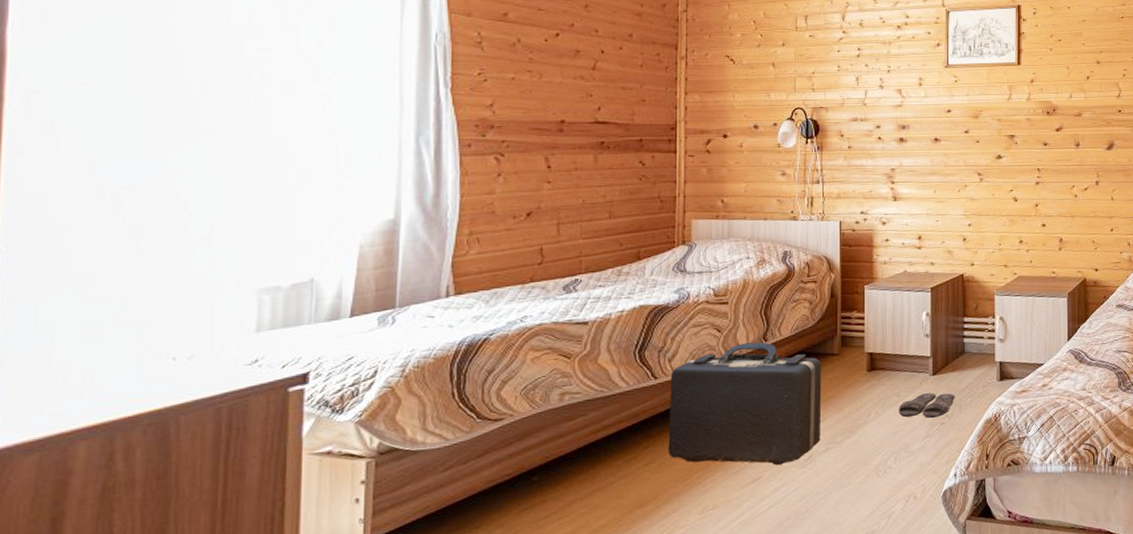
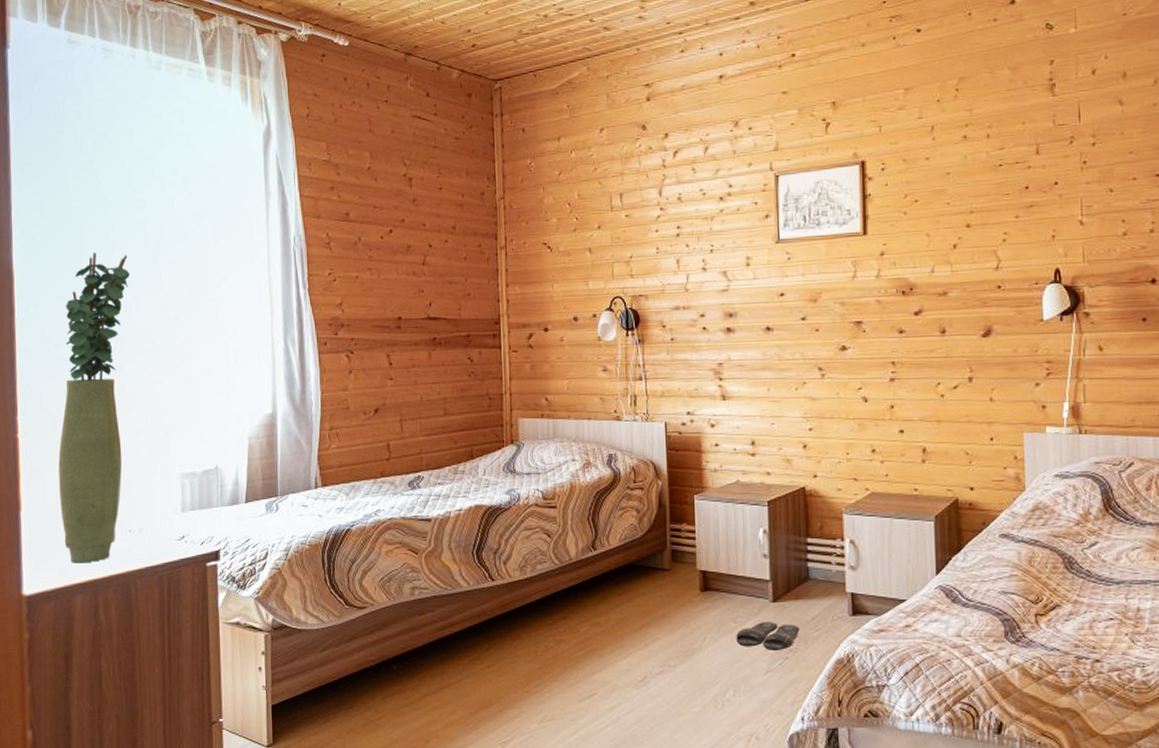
vase: none [60,35,199,404] -> present [58,253,130,563]
suitcase: present [668,342,822,466] -> none [506,550,654,684]

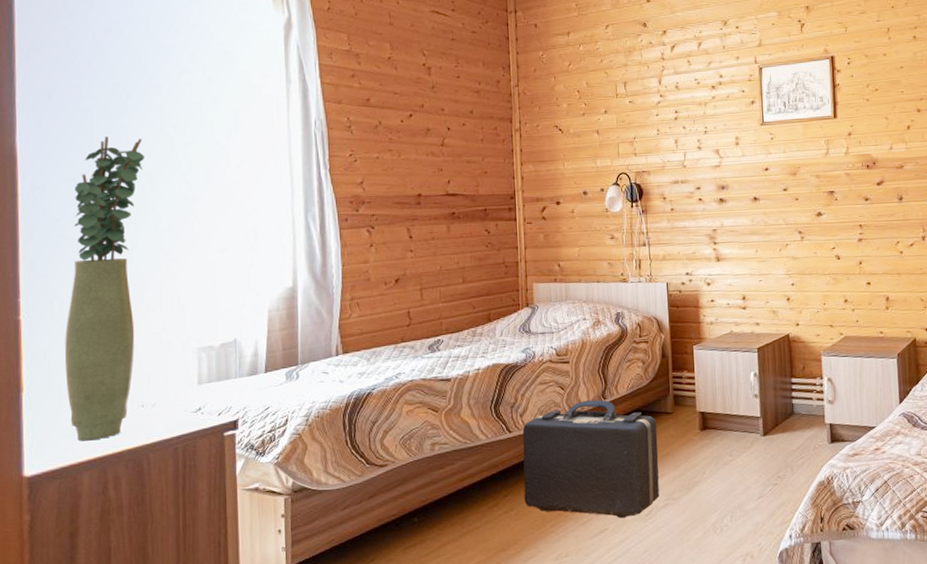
suitcase: none [506,550,654,684] -> present [522,400,659,519]
slippers: present [736,622,800,650] -> none [732,453,787,478]

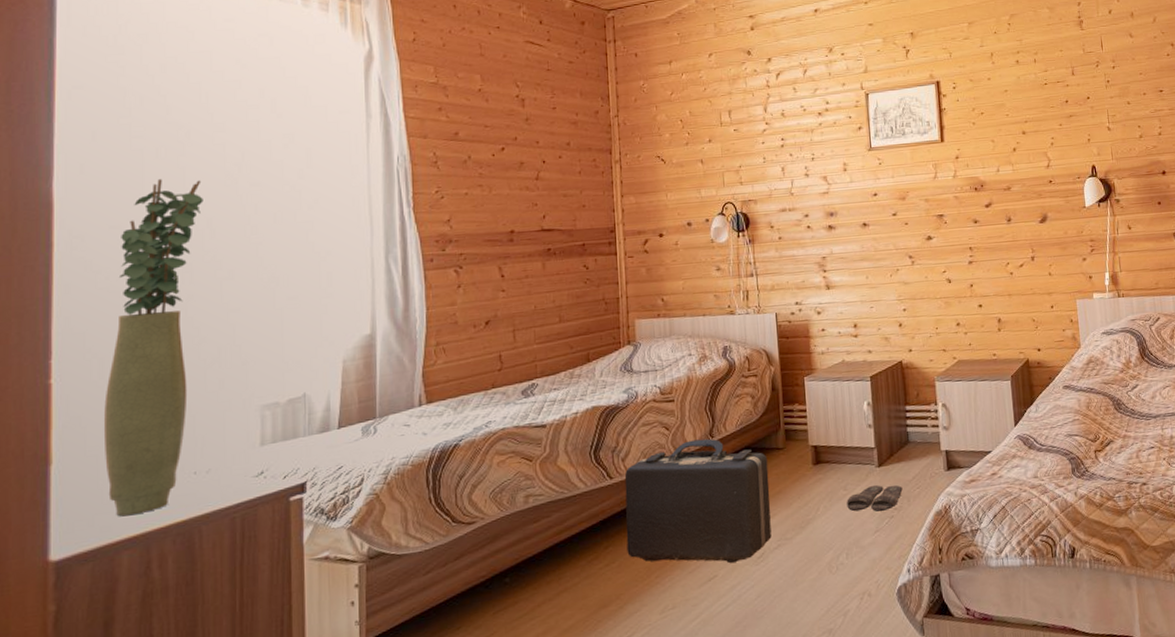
slippers: none [732,453,787,478] -> present [846,485,903,512]

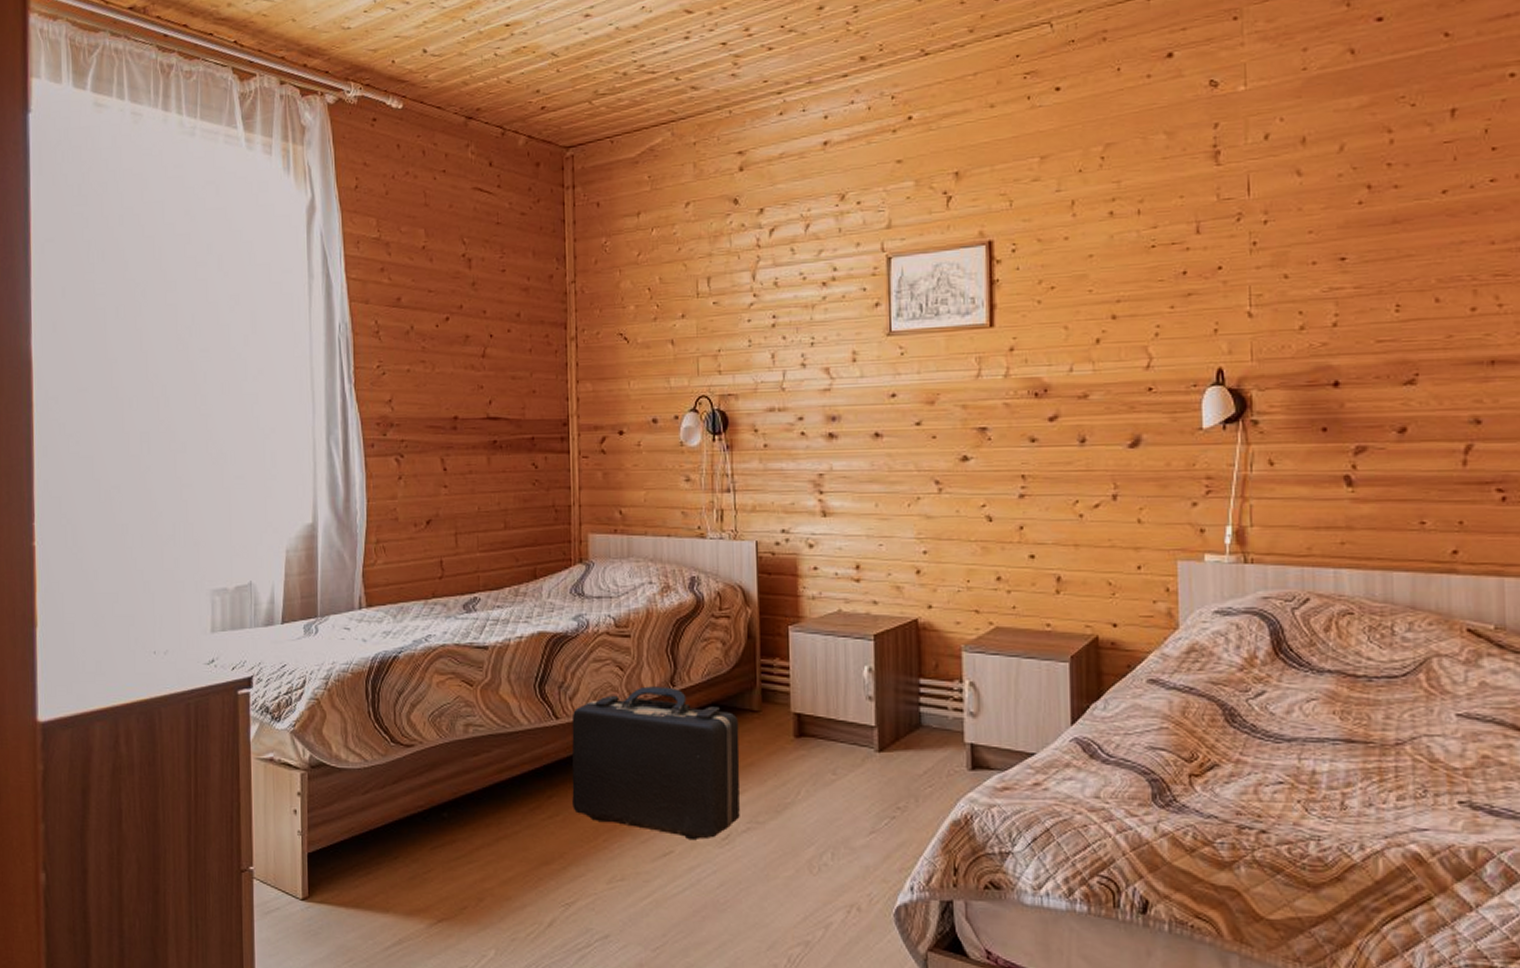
vase: present [103,179,203,517] -> none [77,341,158,688]
slippers: present [846,485,903,512] -> none [835,775,909,808]

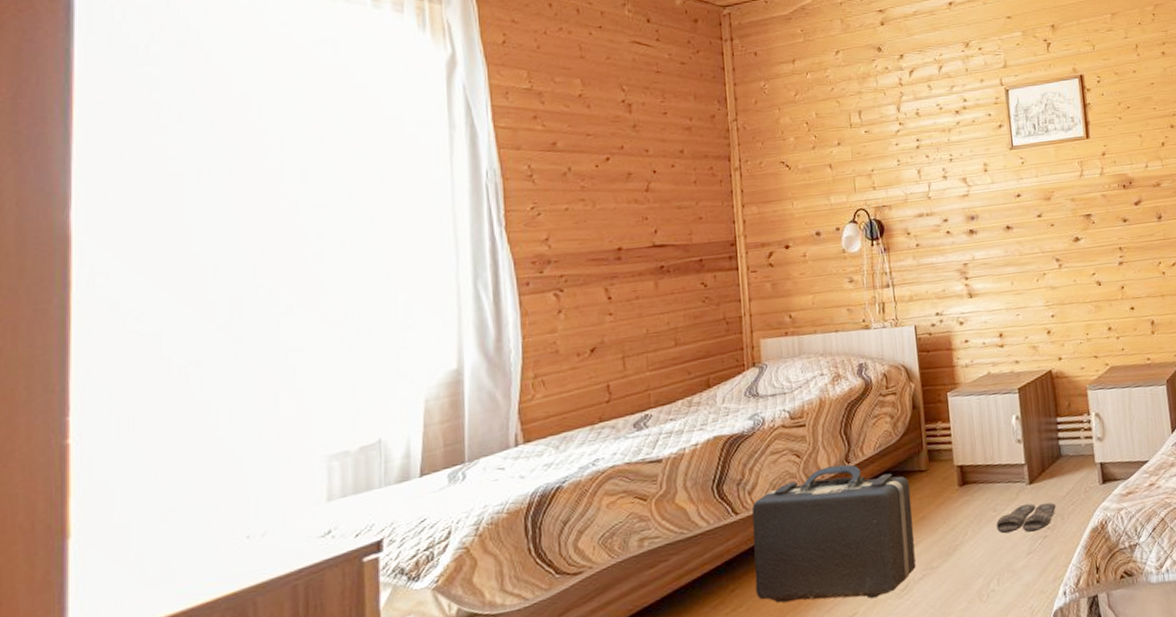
slippers: none [835,775,909,808] -> present [996,502,1056,534]

